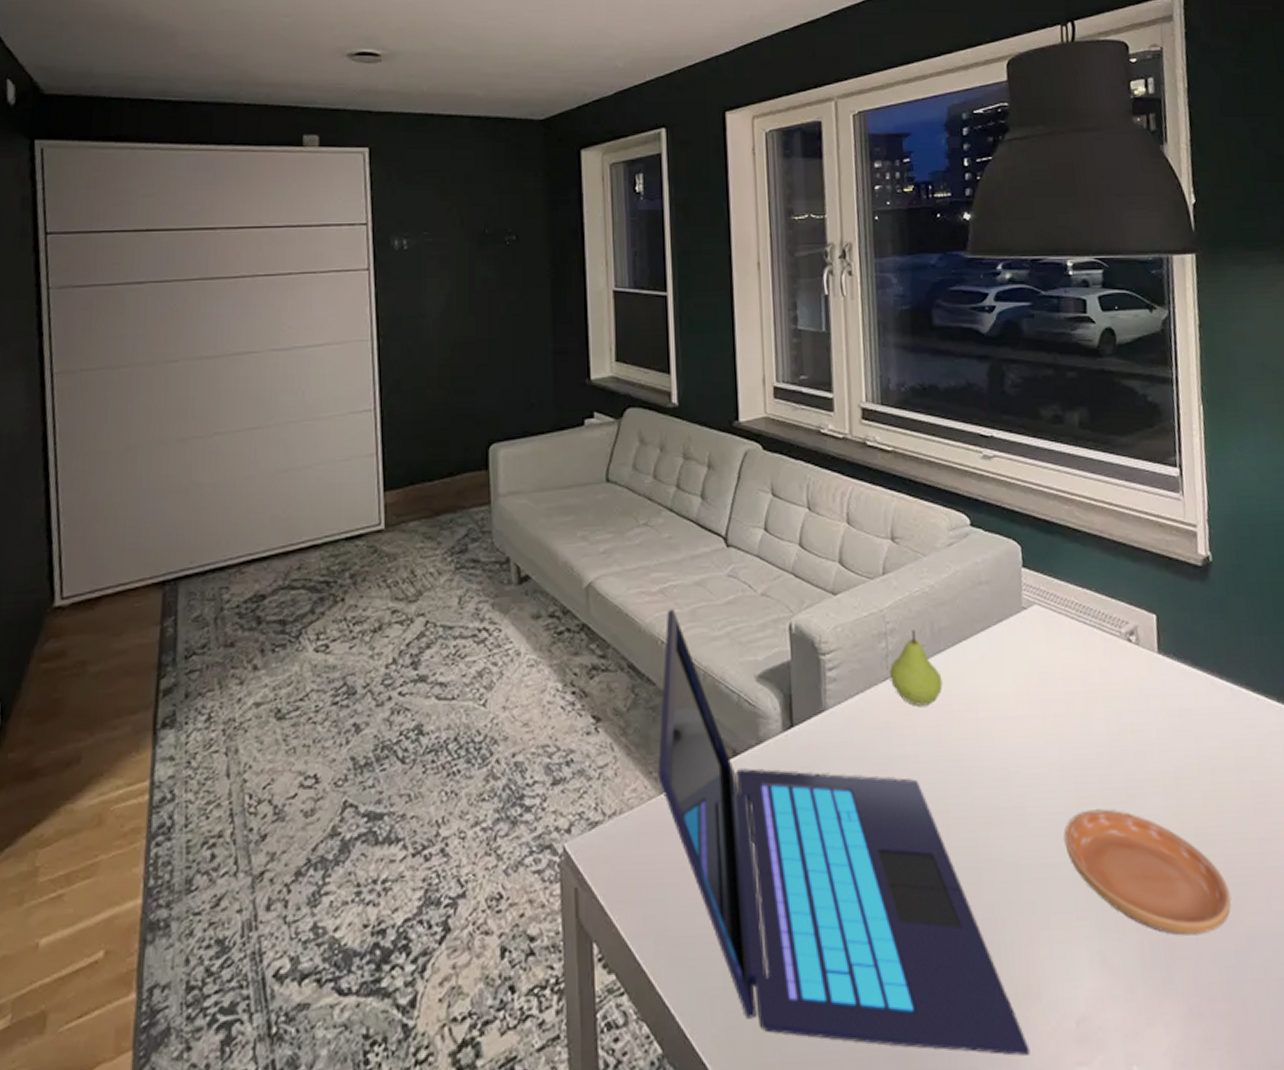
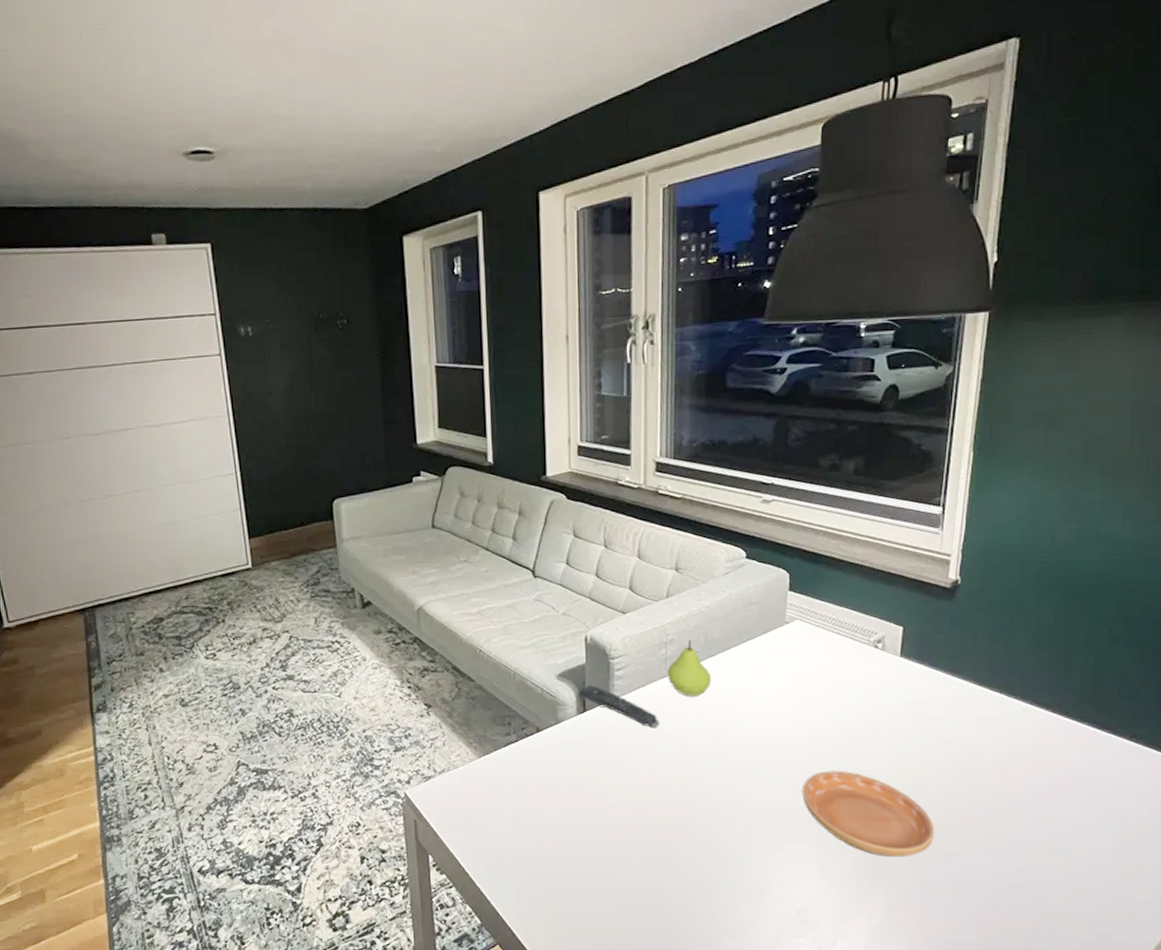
laptop: present [657,609,1031,1056] -> none [477,626,759,931]
remote control: none [784,689,885,750] -> present [579,684,660,728]

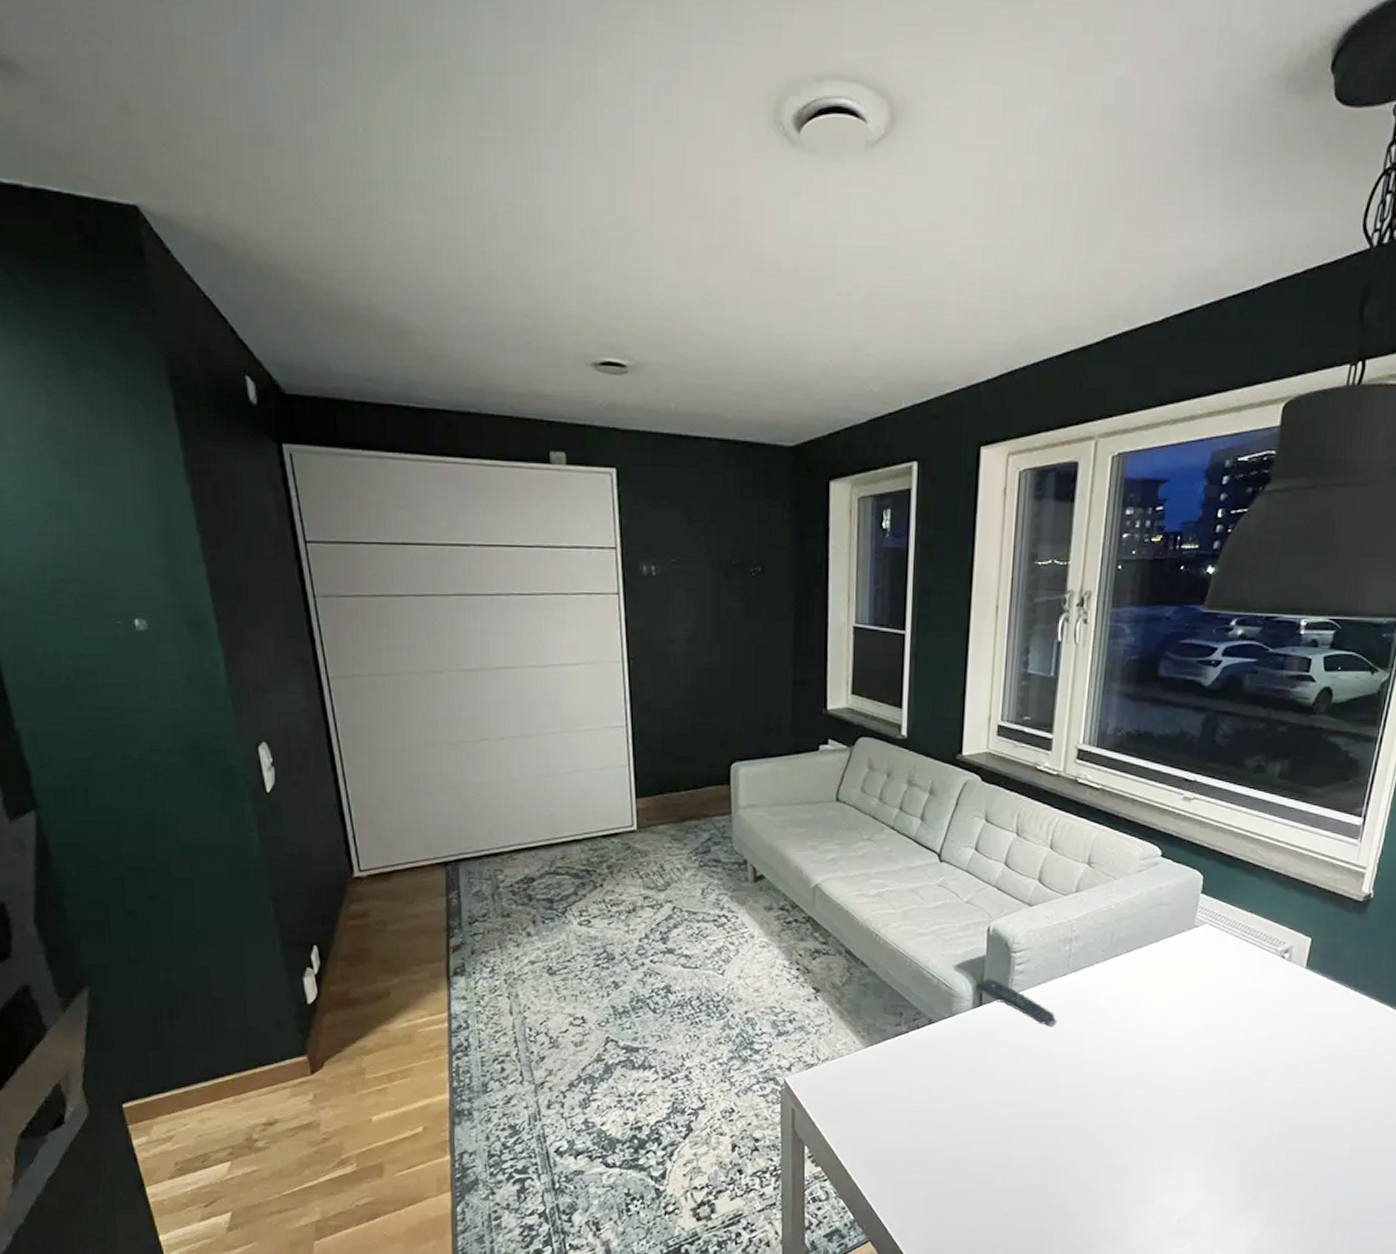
fruit: present [668,639,712,697] -> none [1070,937,1114,997]
saucer: present [802,771,935,857] -> none [1194,1080,1322,1171]

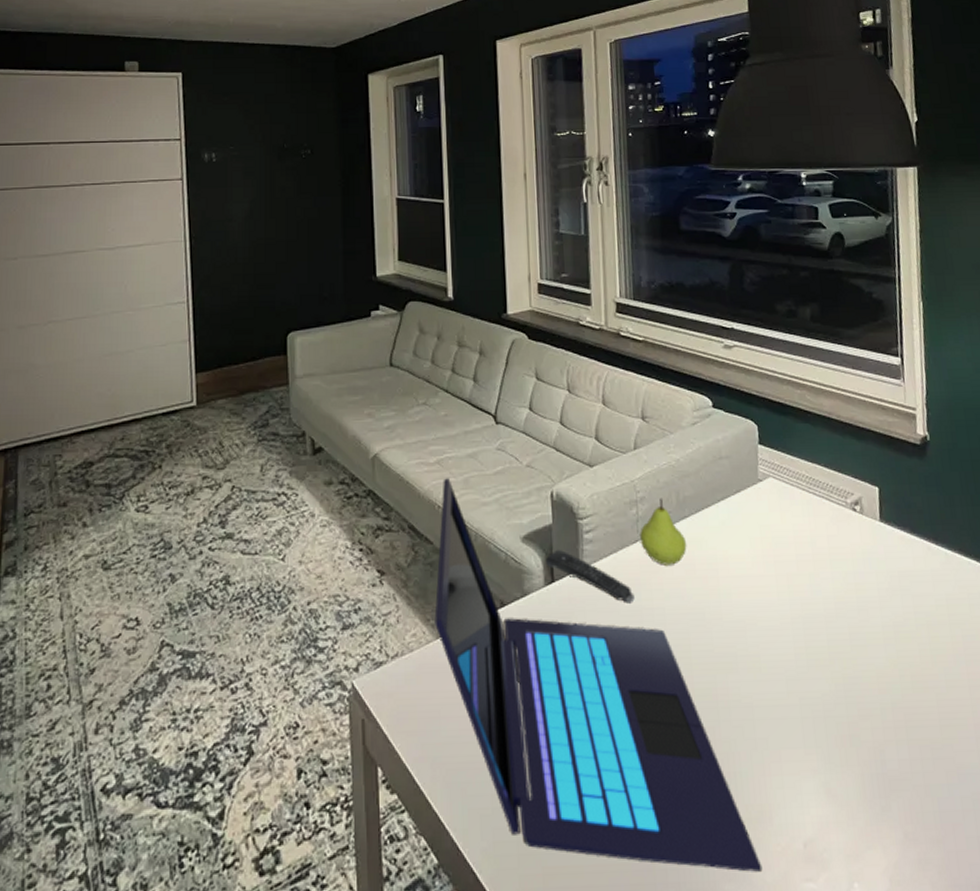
laptop: none [865,910,1138,1238] -> present [434,478,763,872]
fruit: none [1070,937,1114,997] -> present [640,498,687,565]

